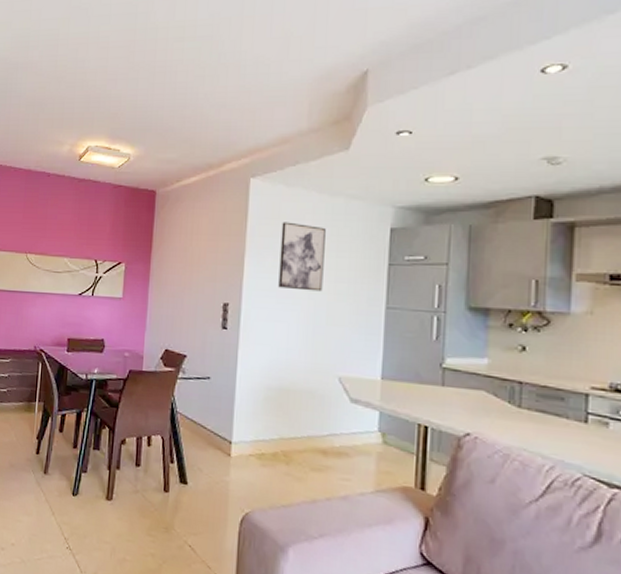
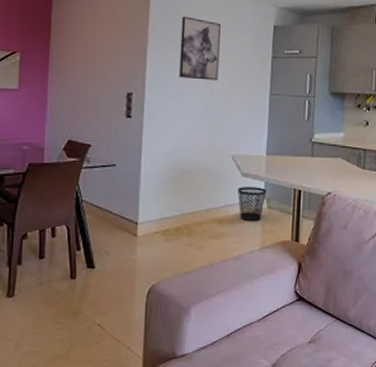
wastebasket: none [345,414,383,458] -> present [238,187,267,222]

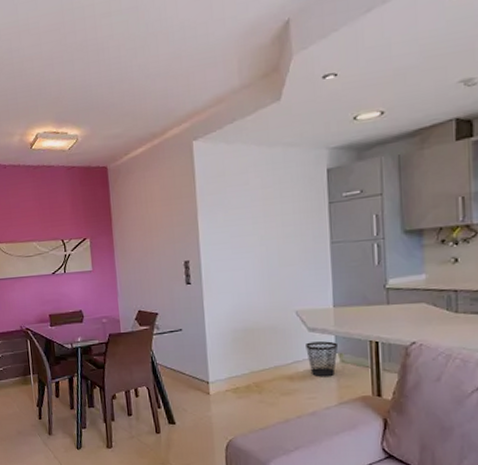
wall art: present [179,16,221,81] -> none [227,177,272,240]

